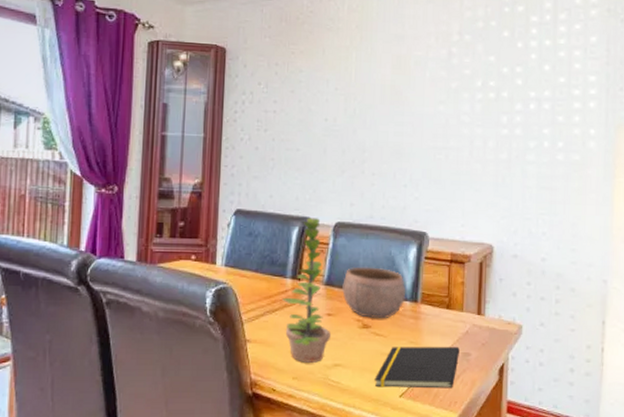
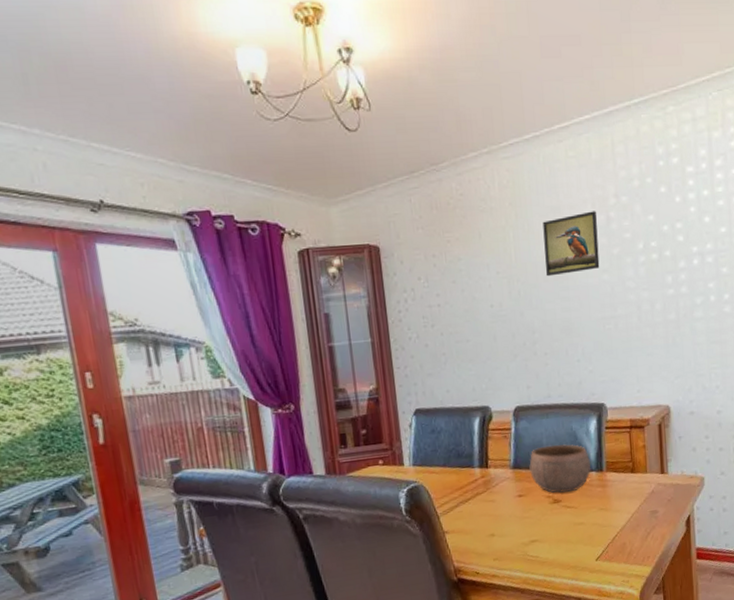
plant: present [282,218,332,363] -> none [473,405,525,544]
notepad: present [374,346,460,389] -> none [570,506,648,555]
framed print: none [383,44,439,100] -> present [542,211,600,277]

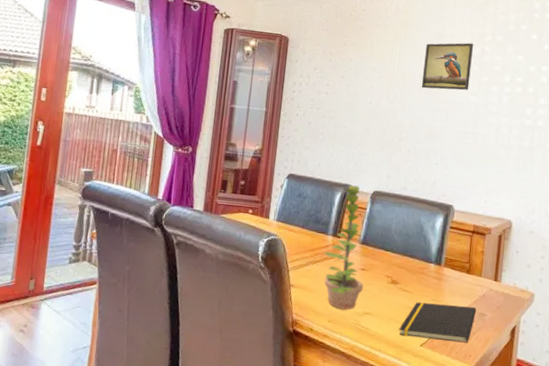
plant: none [473,405,525,544] -> present [323,185,364,310]
bowl: present [529,444,591,493] -> none [375,230,431,277]
notepad: none [570,506,648,555] -> present [399,302,476,343]

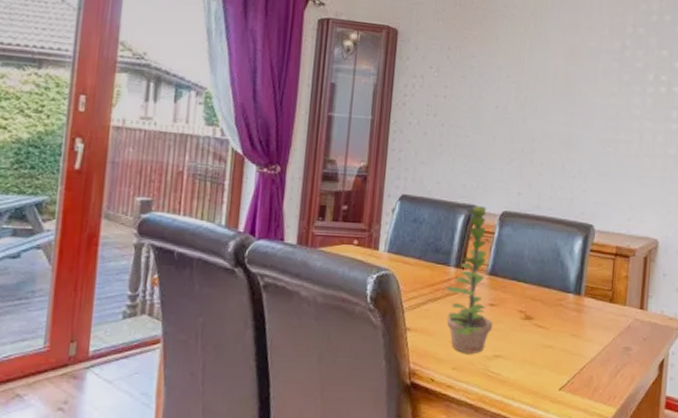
notepad: present [399,302,476,343] -> none [534,339,621,383]
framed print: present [421,42,473,91] -> none [554,35,613,91]

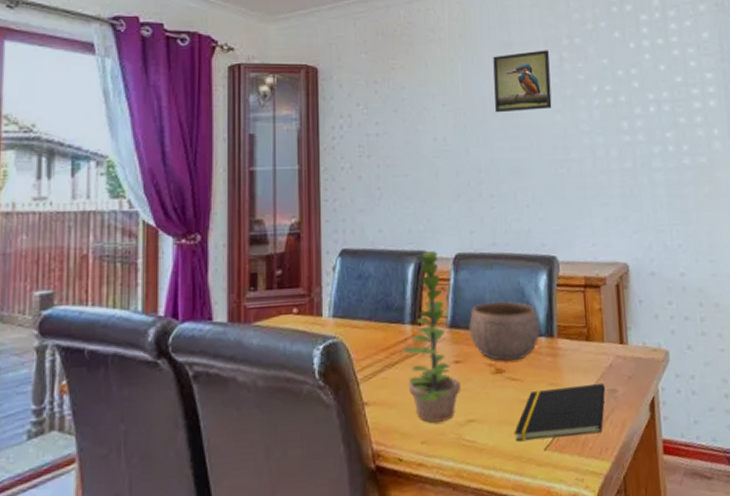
bowl: none [506,257,570,311] -> present [469,301,540,361]
notepad: none [534,339,621,383] -> present [514,382,605,442]
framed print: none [554,35,613,91] -> present [493,50,552,113]

